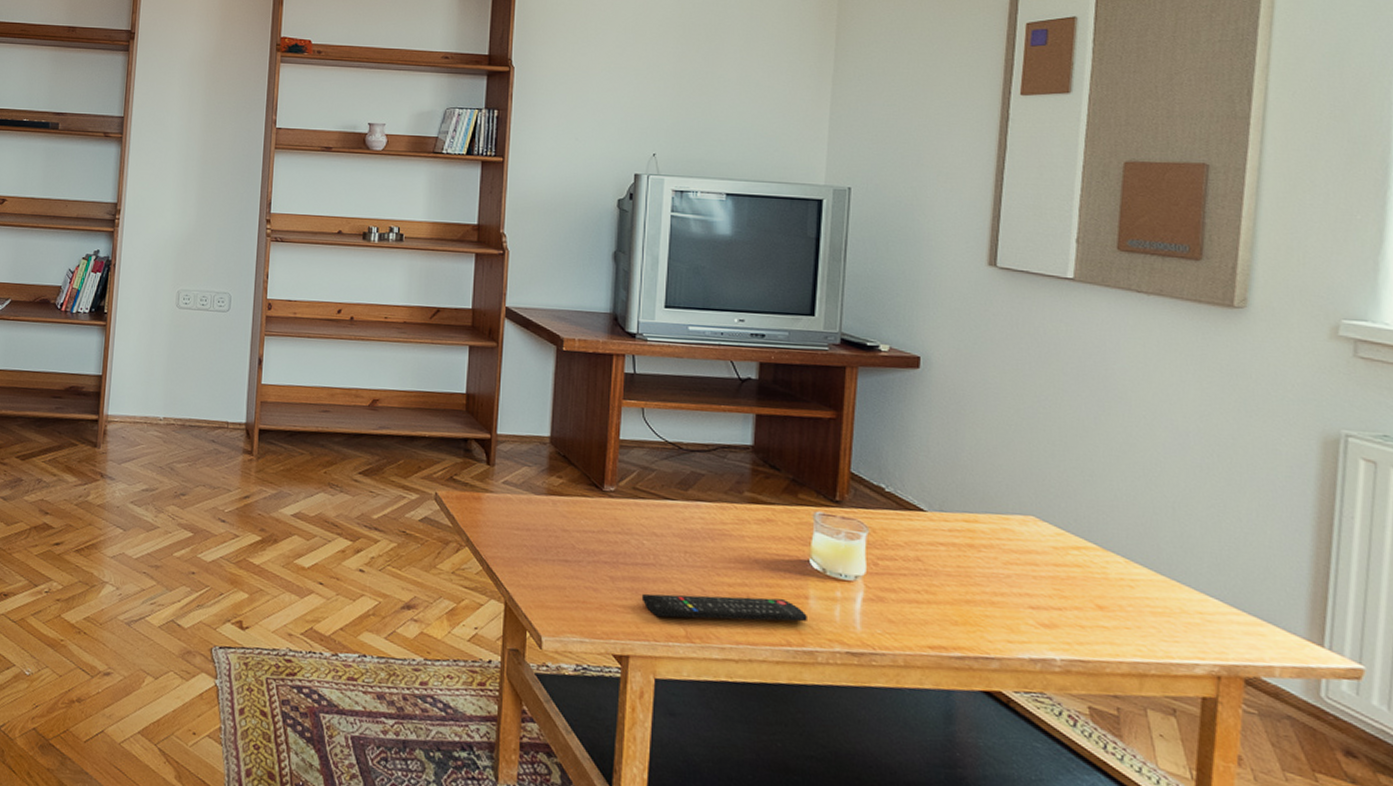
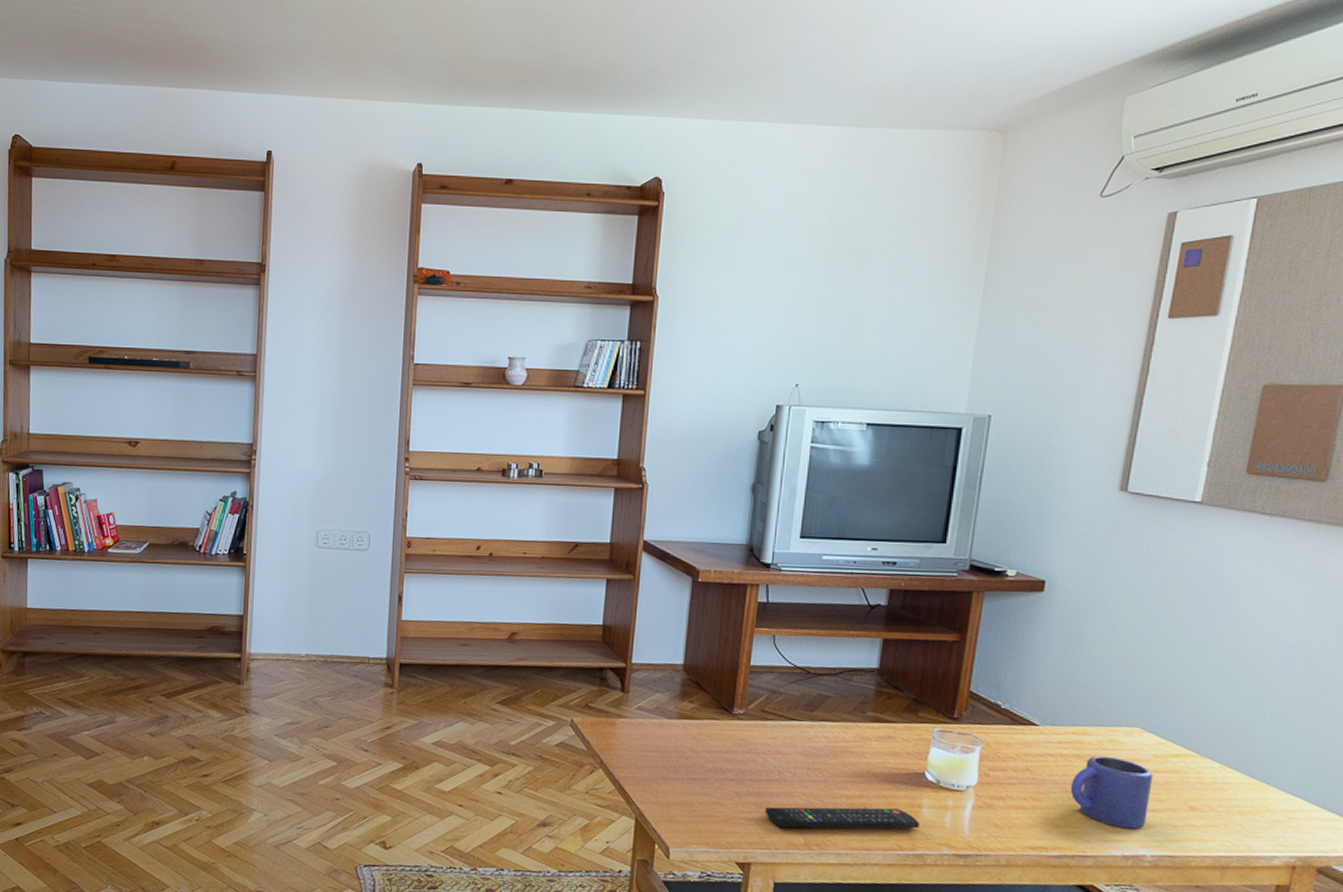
mug: none [966,546,1054,629] -> present [1070,755,1153,829]

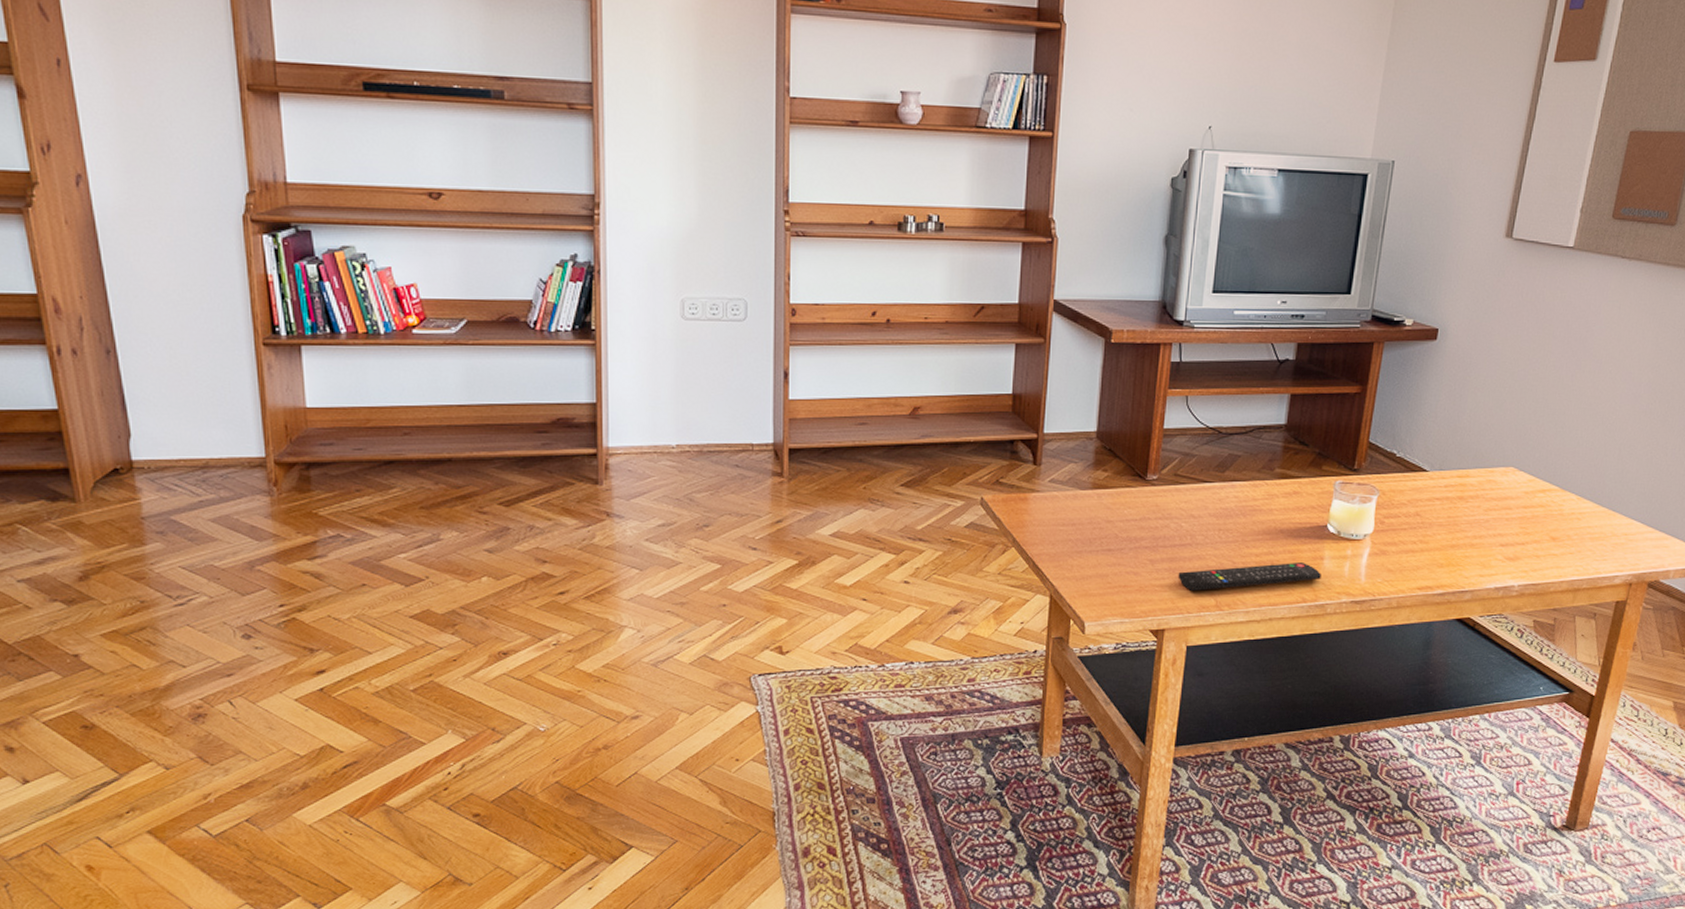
mug: present [1070,755,1153,829] -> none [1453,496,1523,562]

